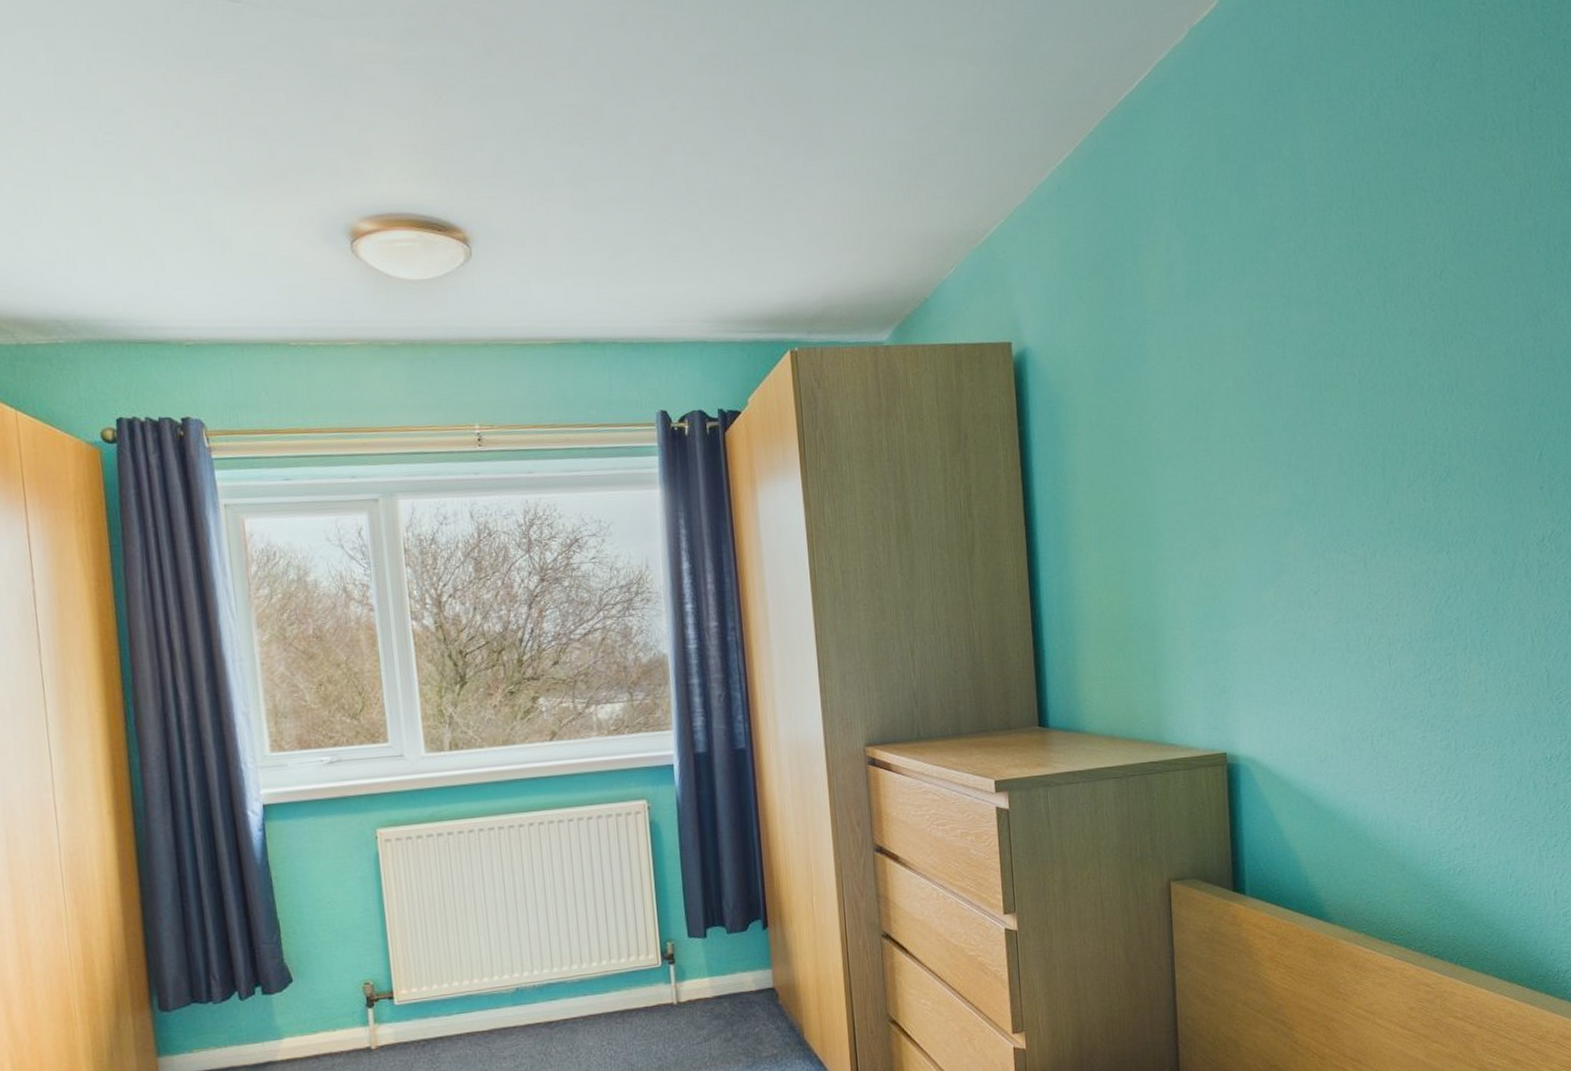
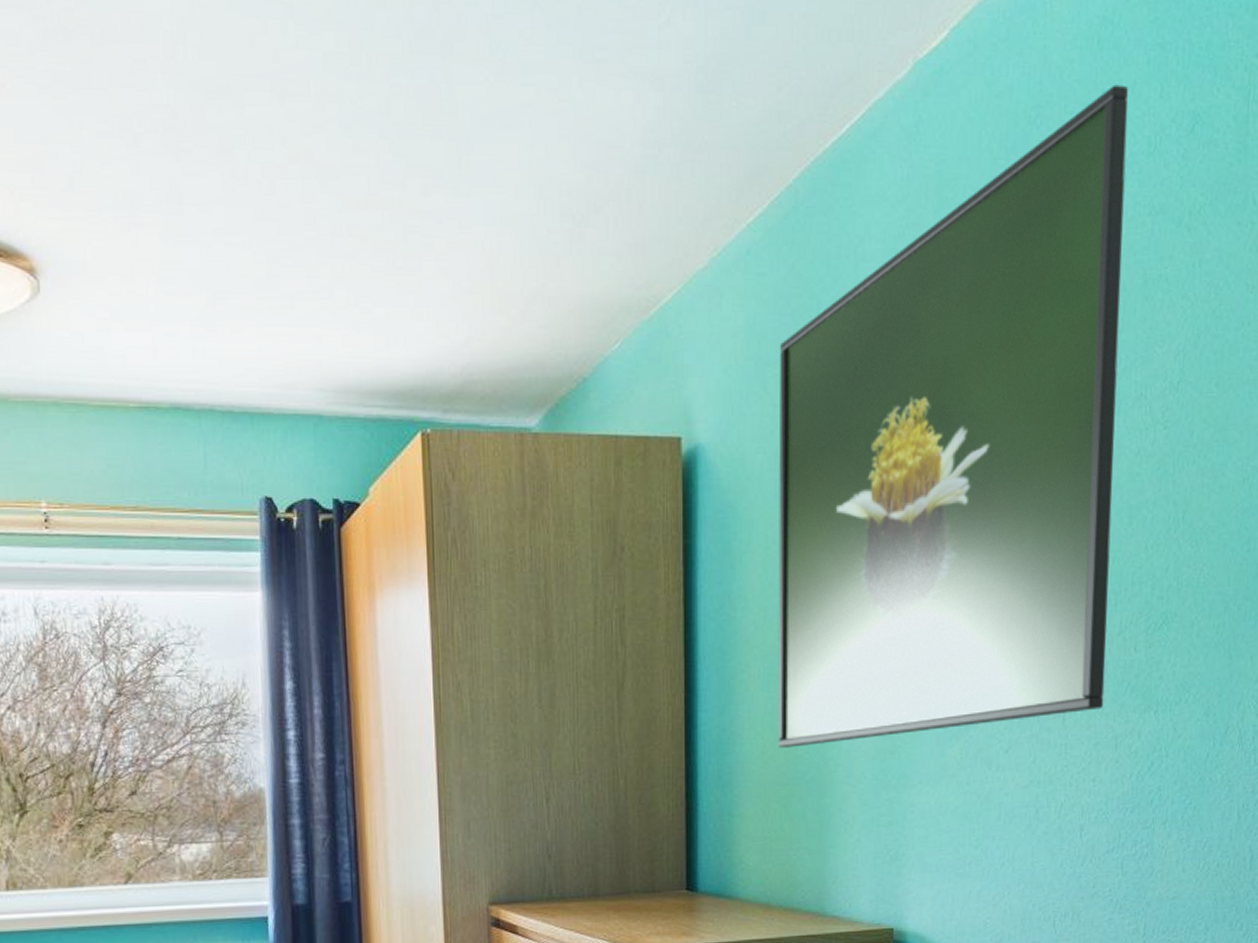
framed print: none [1092,34,1400,599] -> present [778,84,1129,748]

